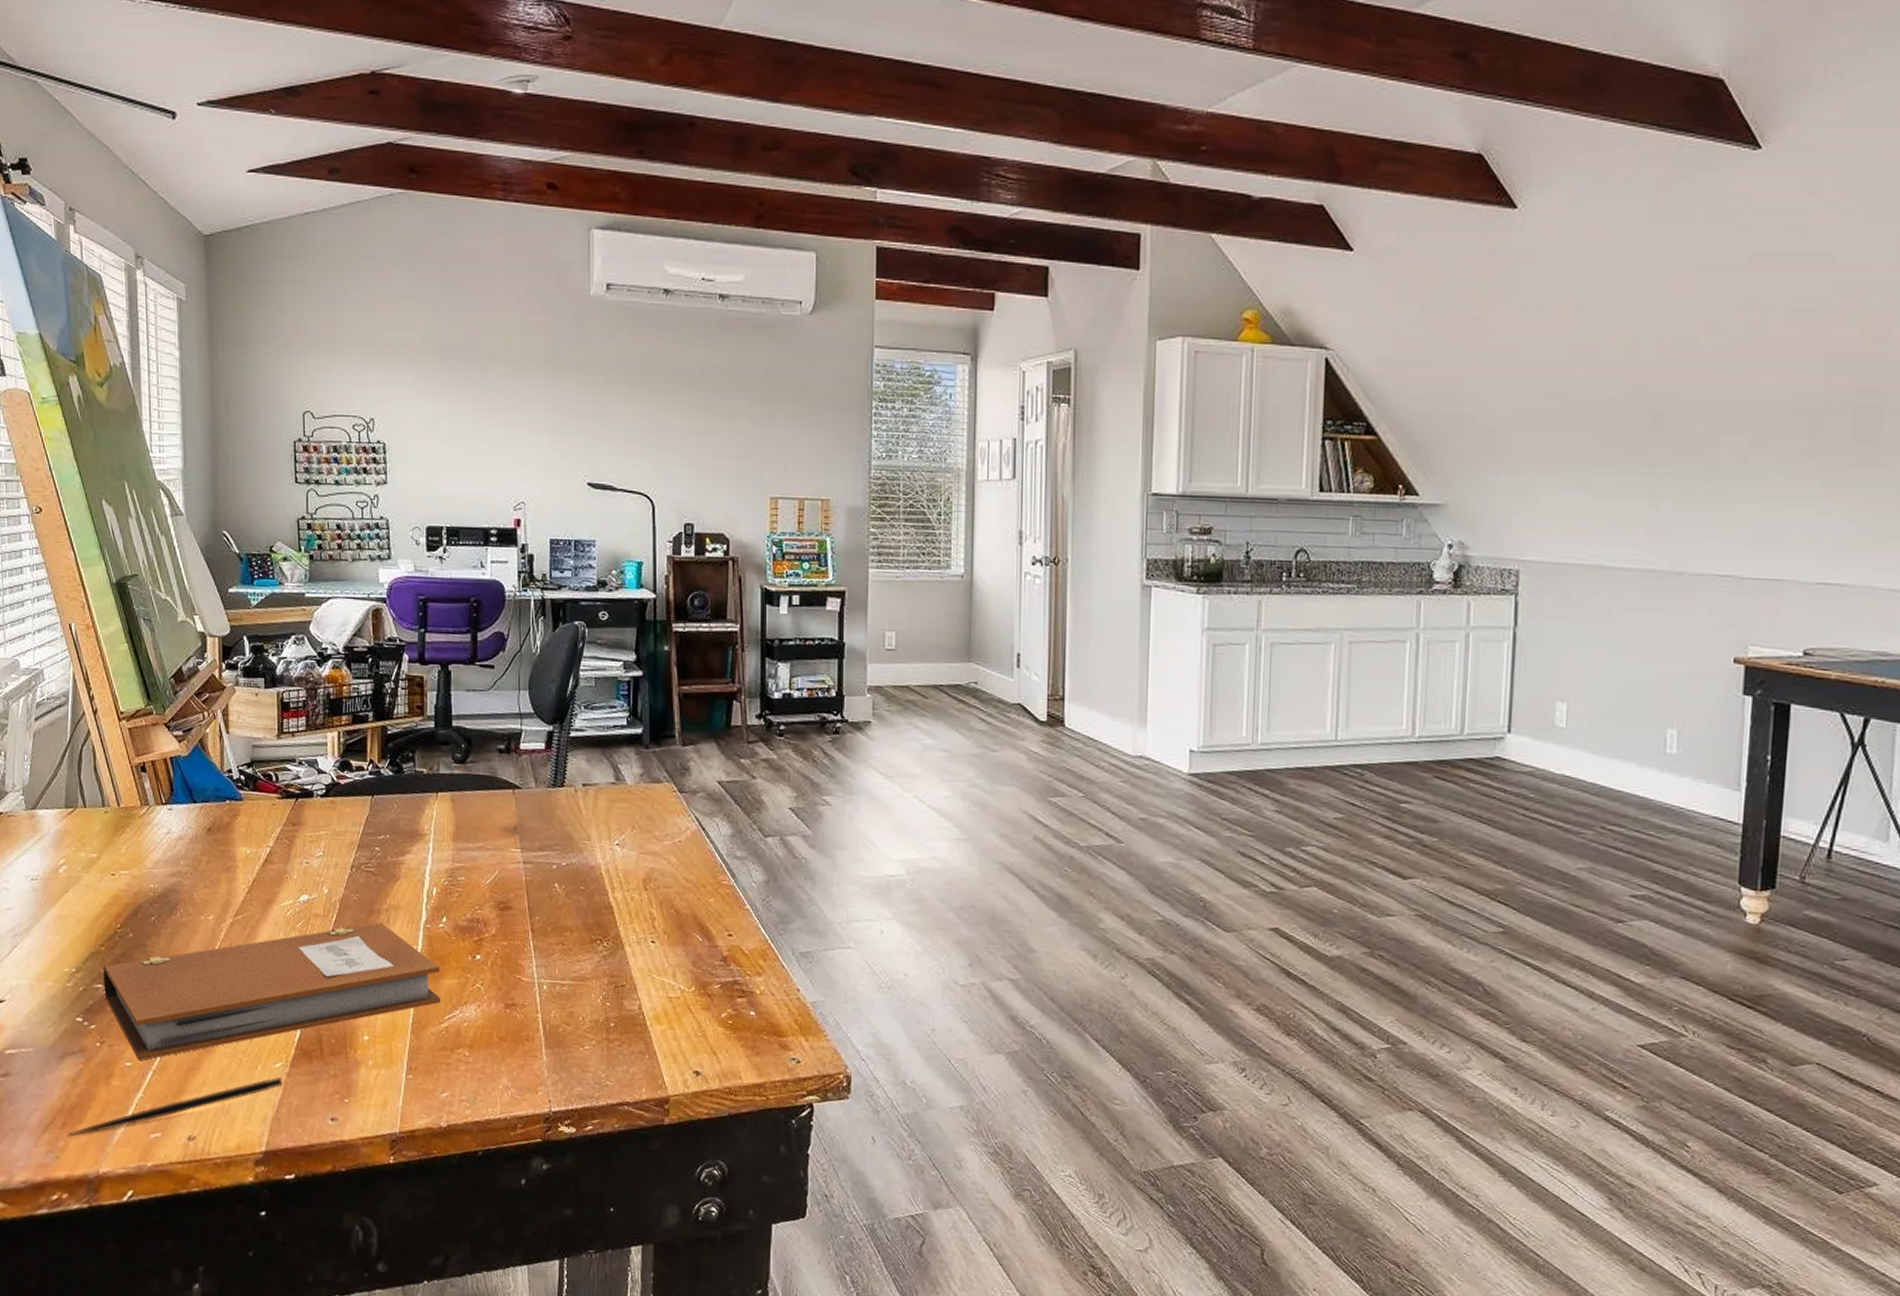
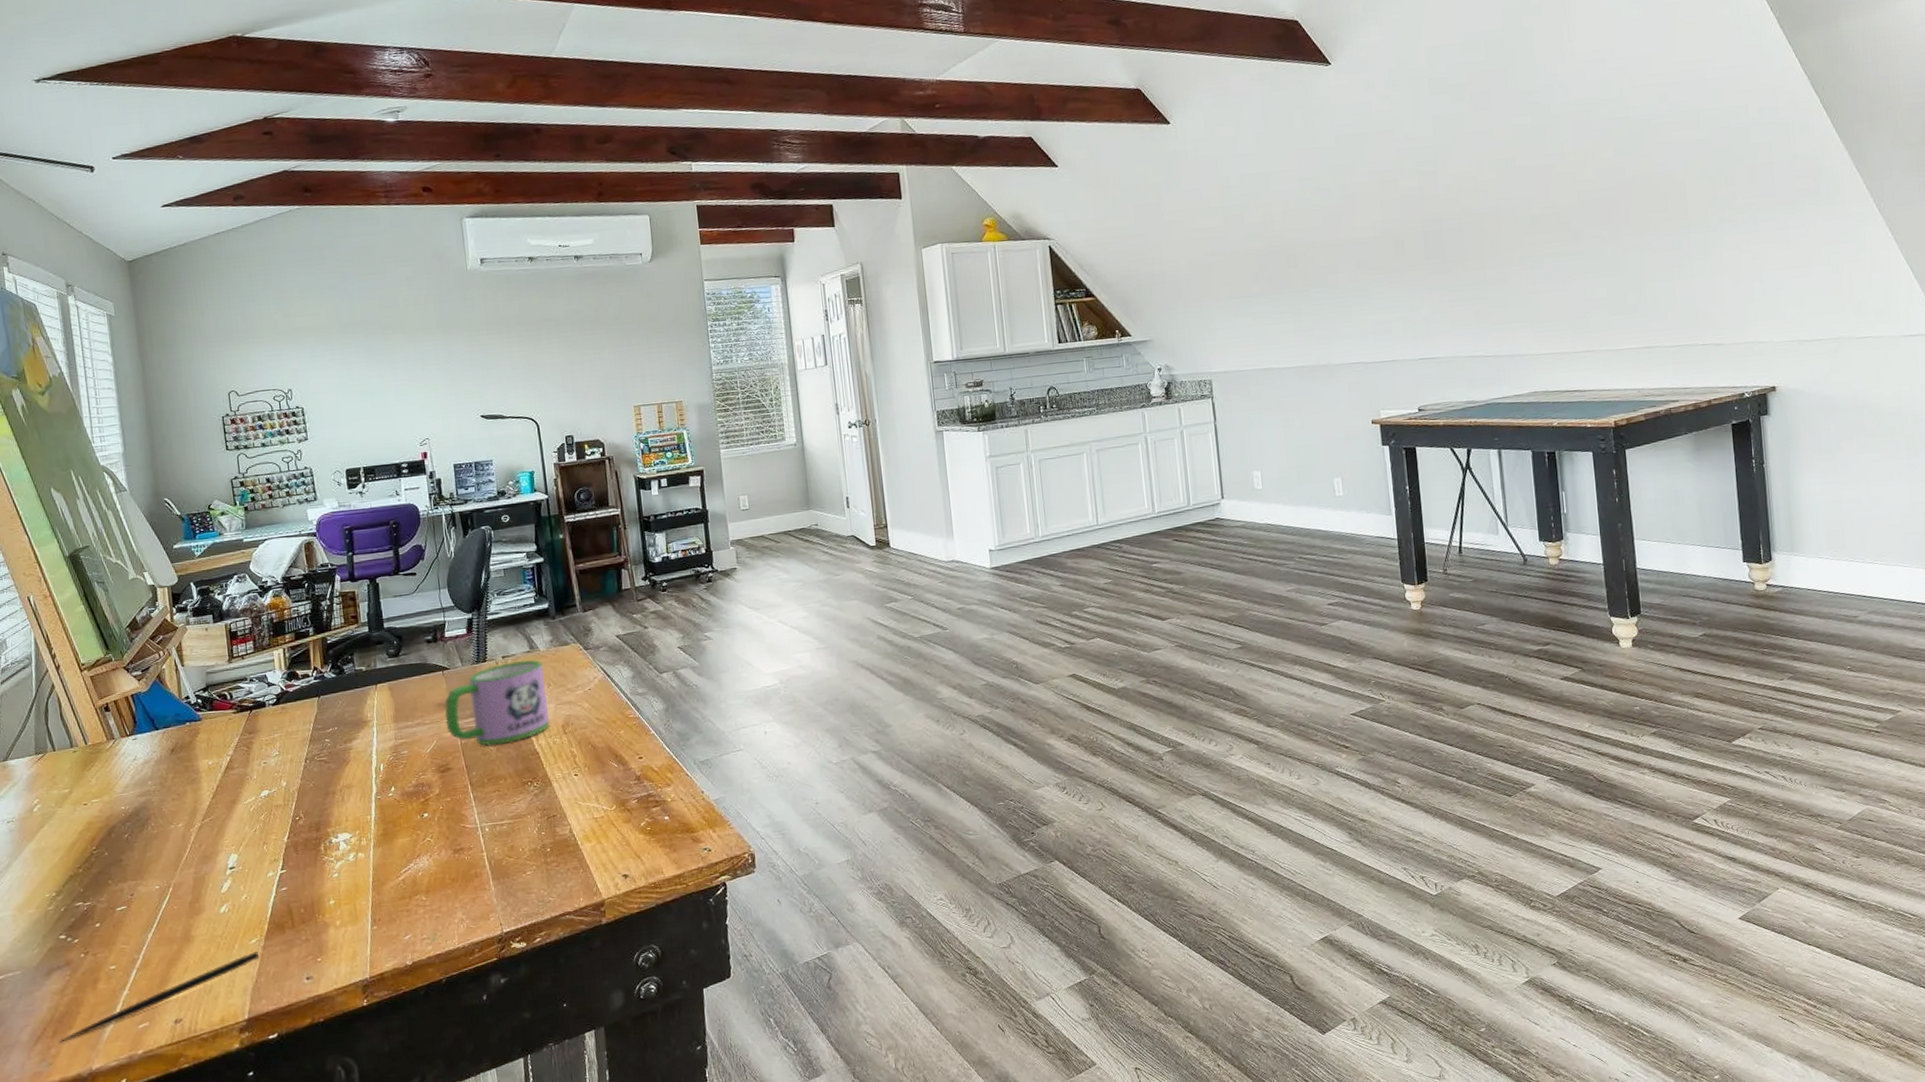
notebook: present [103,922,440,1061] -> none [82,802,396,963]
mug: none [510,791,630,890] -> present [445,660,550,746]

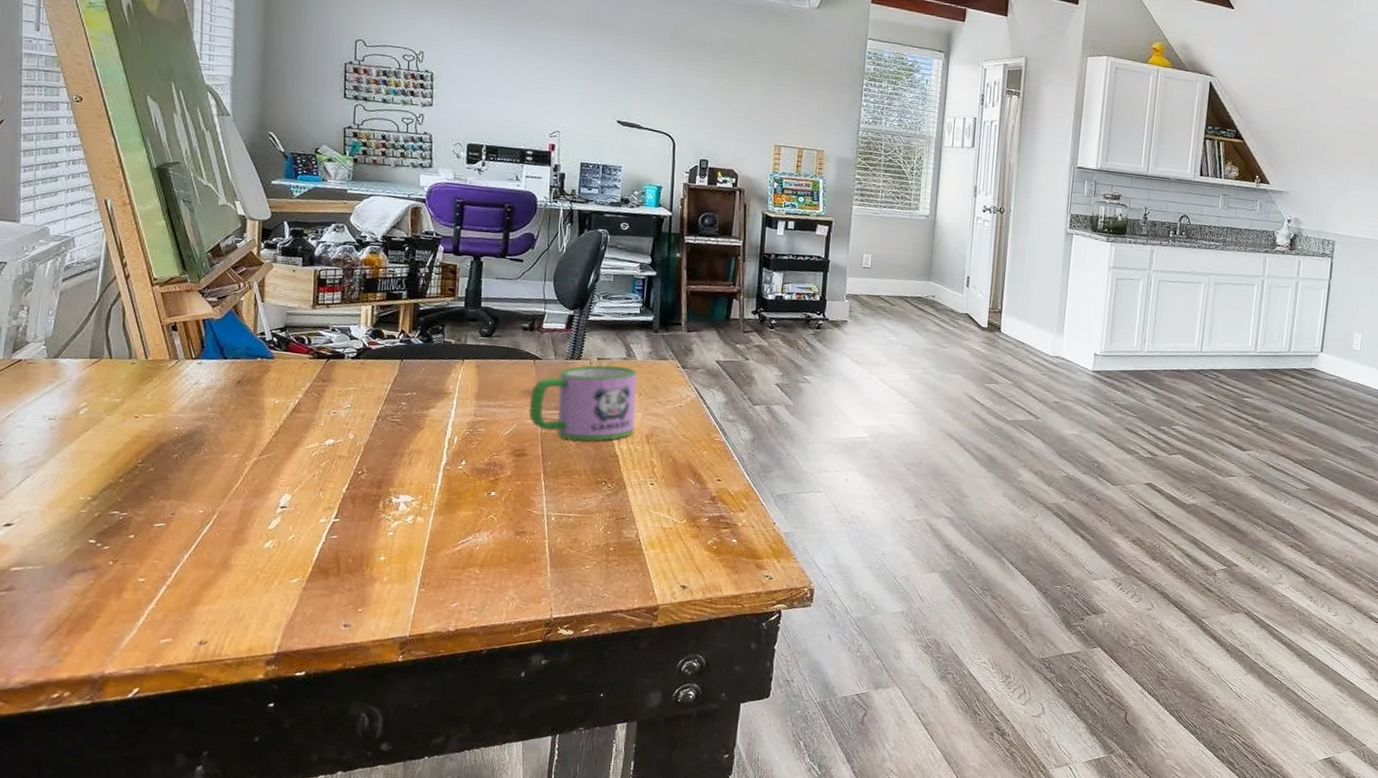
pen: present [58,951,260,1043] -> none [72,590,299,642]

